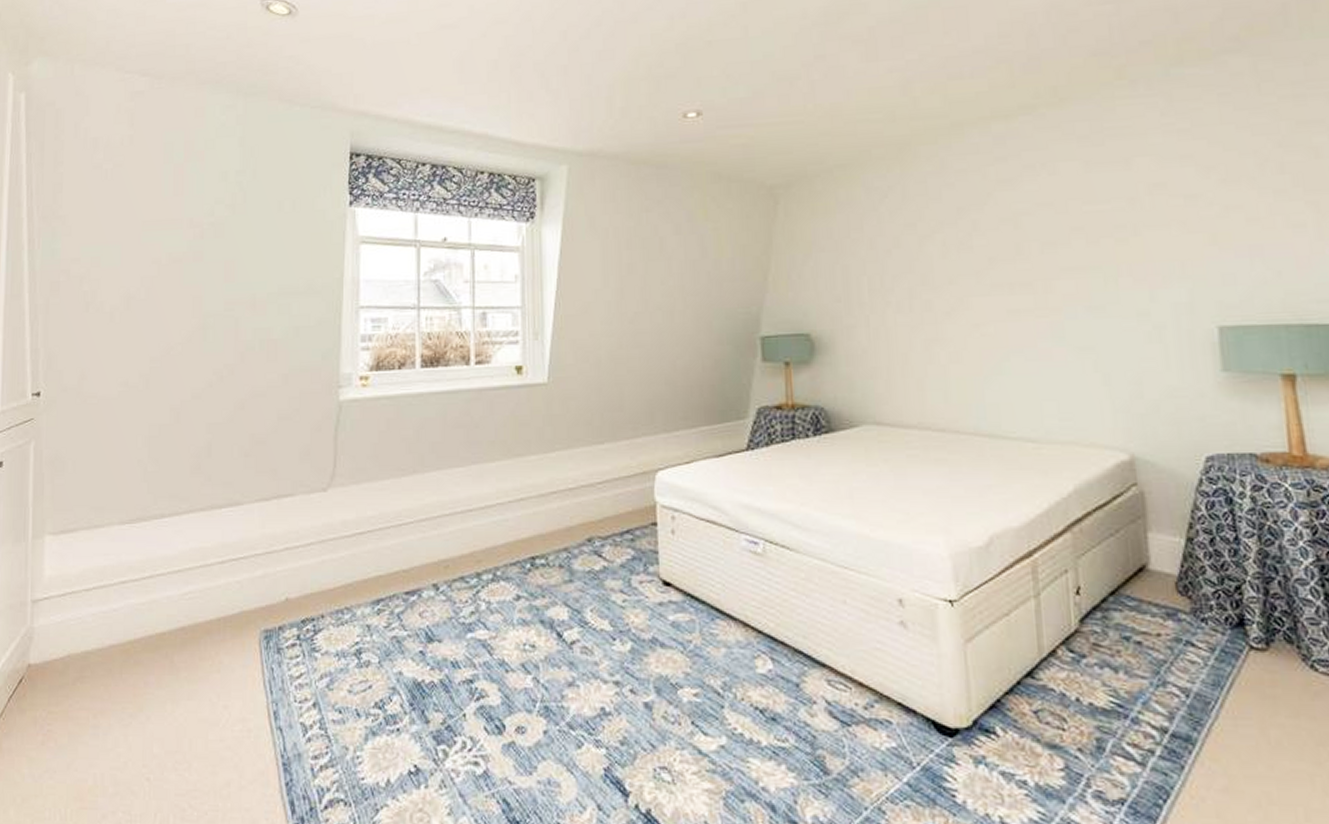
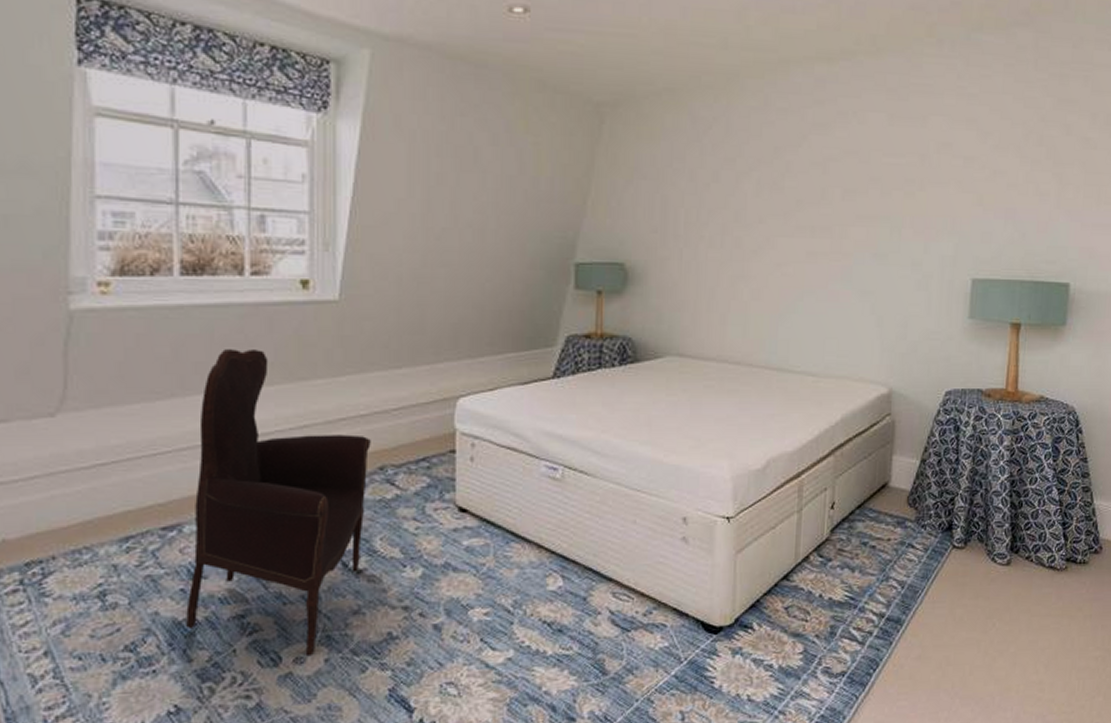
armchair: none [424,430,579,727] -> present [186,349,371,657]

